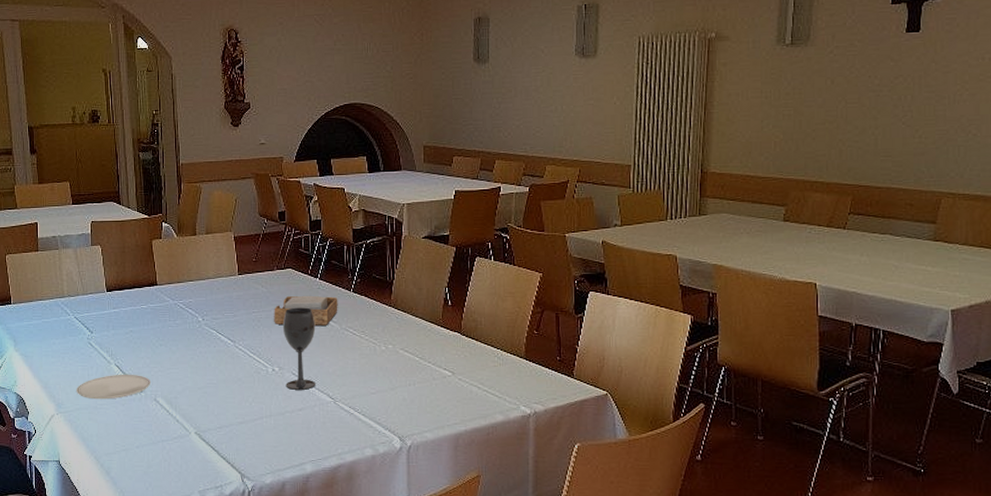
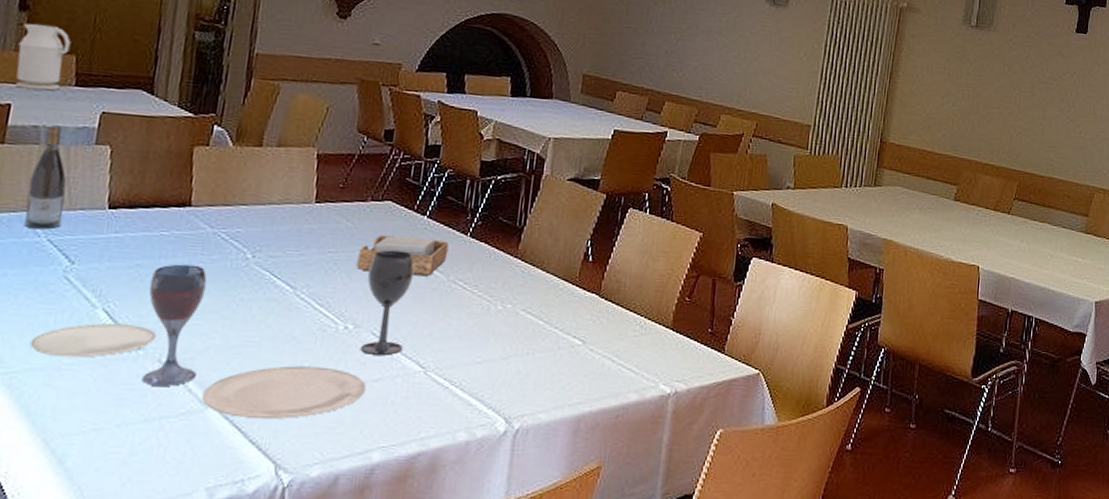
water jug: none [34,162,65,210] -> present [15,23,71,91]
wine bottle: none [56,235,81,310] -> present [24,125,67,229]
cup: none [140,328,181,418] -> present [141,264,207,386]
plate: none [186,400,294,440] -> present [201,365,367,419]

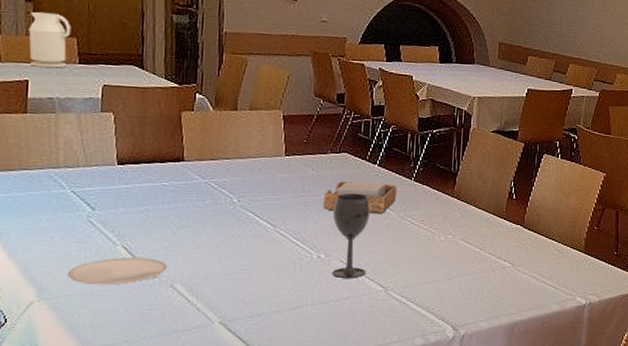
wine bottle: present [24,125,67,229] -> none [50,97,82,183]
cup: present [141,264,207,386] -> none [157,208,203,306]
plate: present [201,365,367,419] -> none [208,288,339,330]

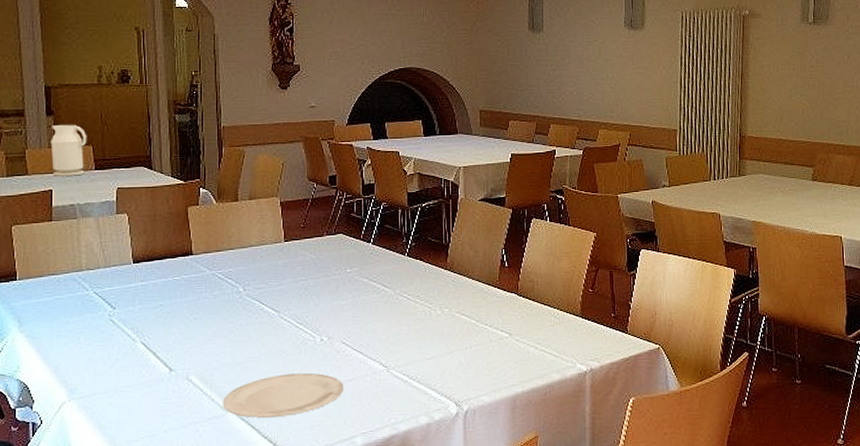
plate: present [67,257,167,285] -> none [94,351,182,382]
plate: none [208,288,339,330] -> present [222,373,344,418]
napkin holder: present [323,181,397,213] -> none [323,260,392,292]
wine glass: present [332,193,371,278] -> none [332,273,368,360]

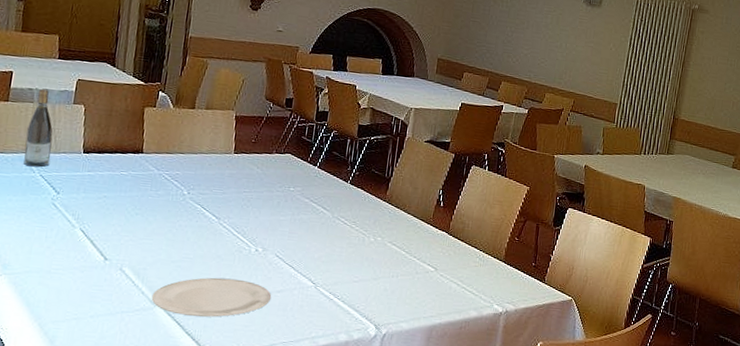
water jug: present [50,124,87,176] -> none [15,10,55,62]
wine bottle: none [73,202,102,285] -> present [23,88,54,167]

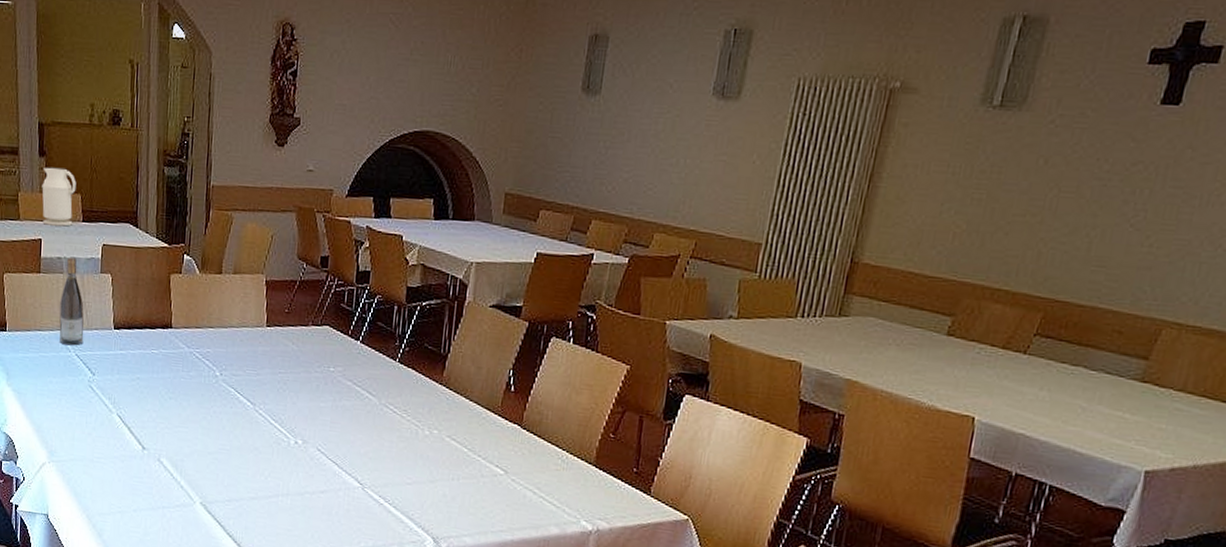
water jug: none [15,10,55,62] -> present [42,167,77,227]
plate: present [151,277,272,317] -> none [190,472,315,518]

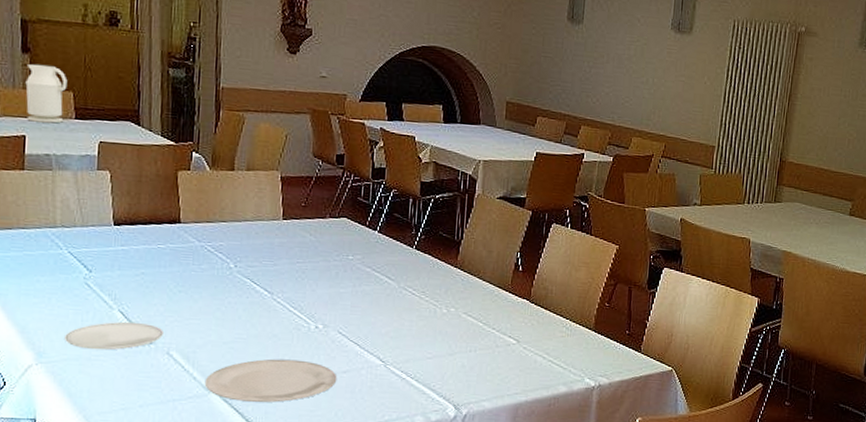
wine bottle: present [59,256,84,346] -> none [47,153,79,243]
plate: none [72,425,155,454] -> present [65,321,163,351]
plate: none [190,472,315,518] -> present [204,358,337,403]

